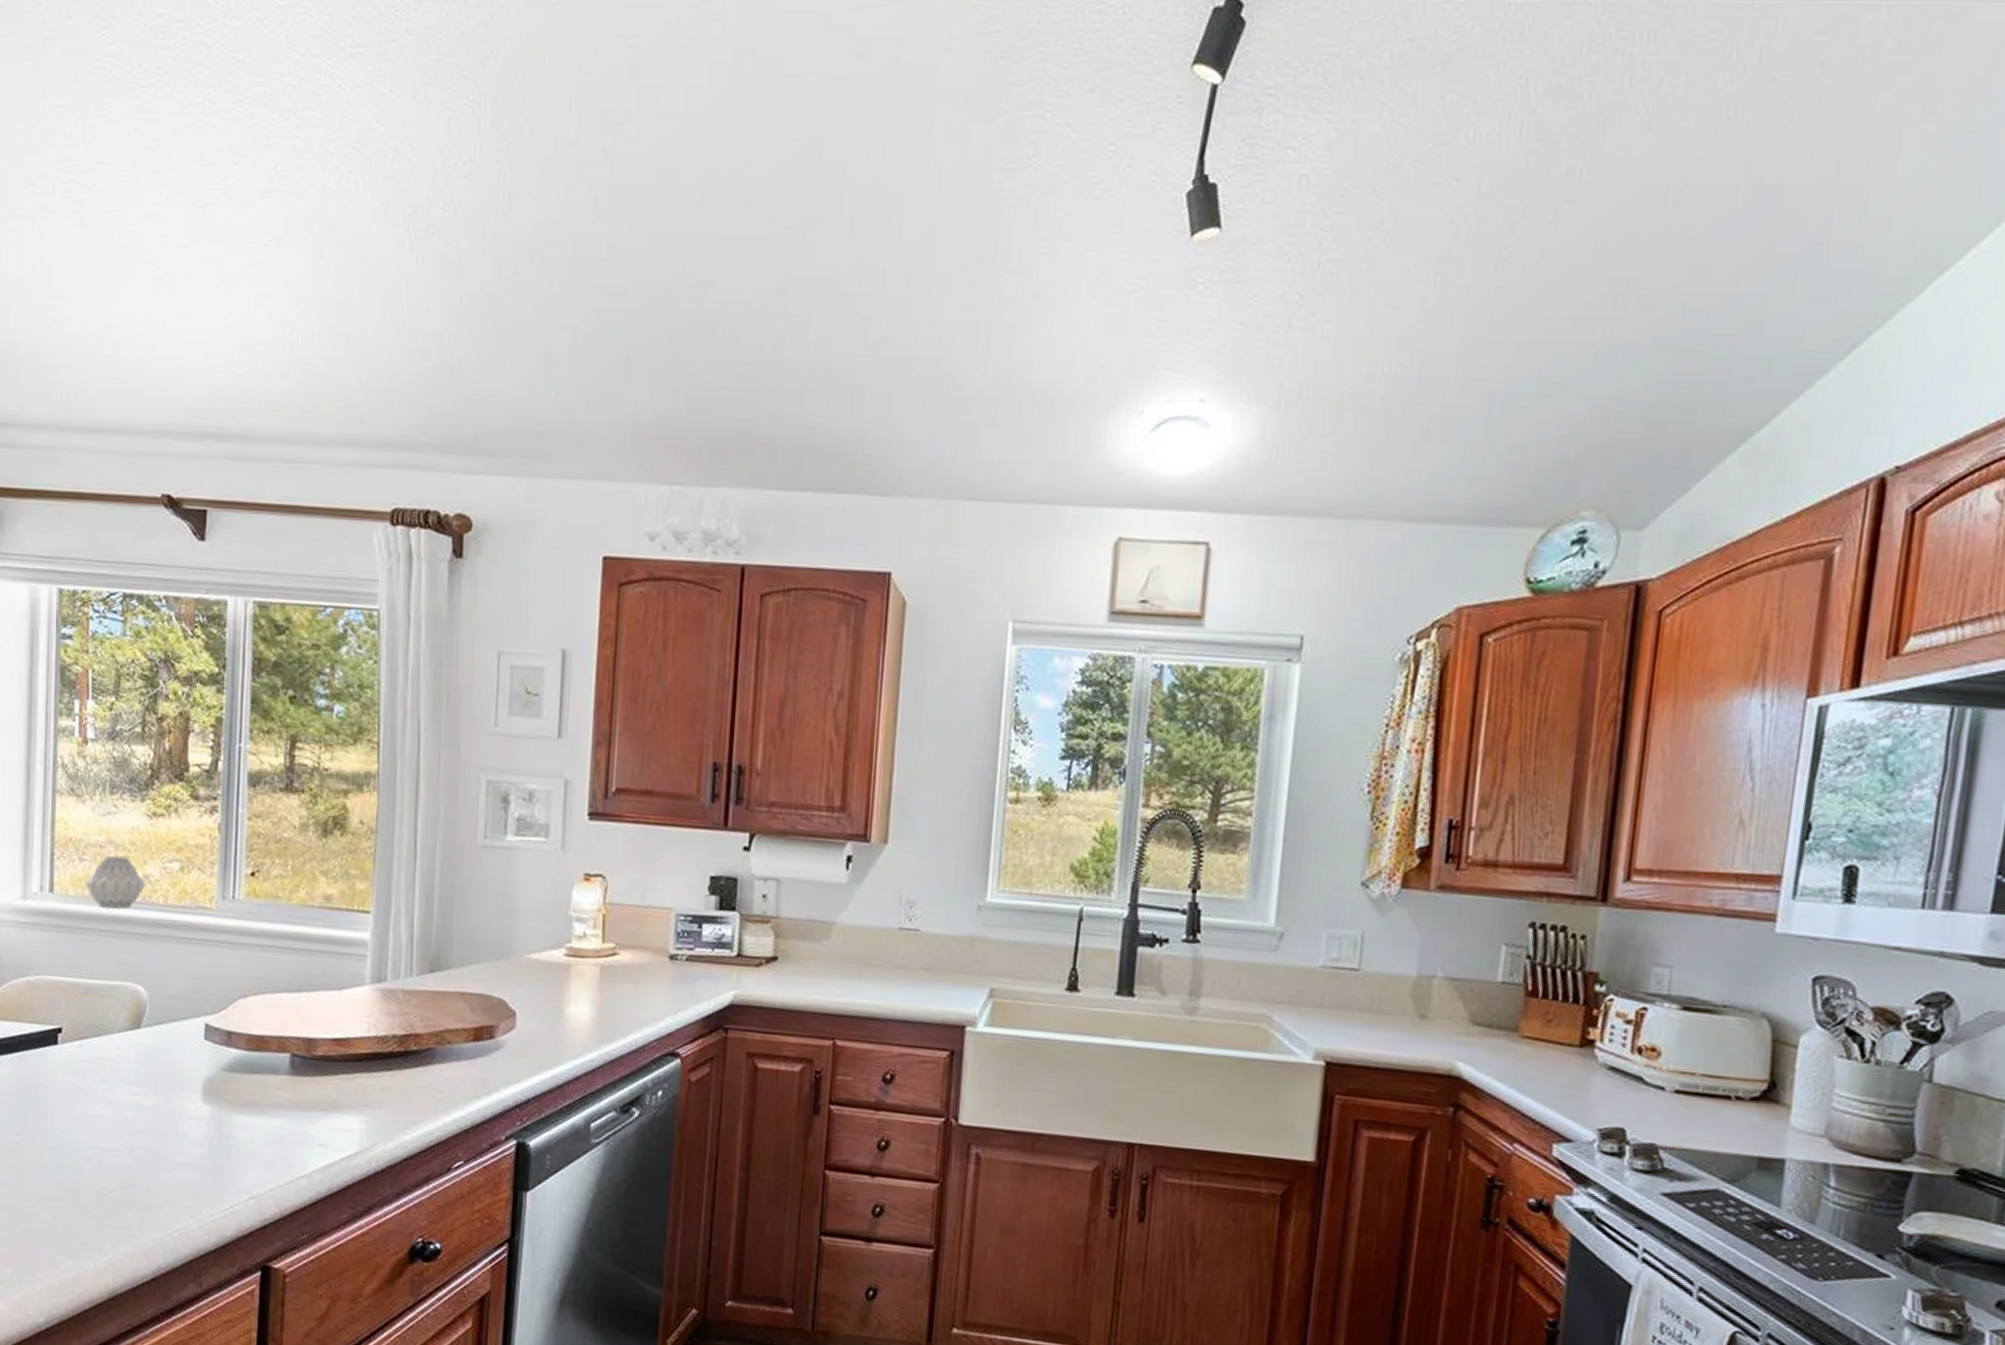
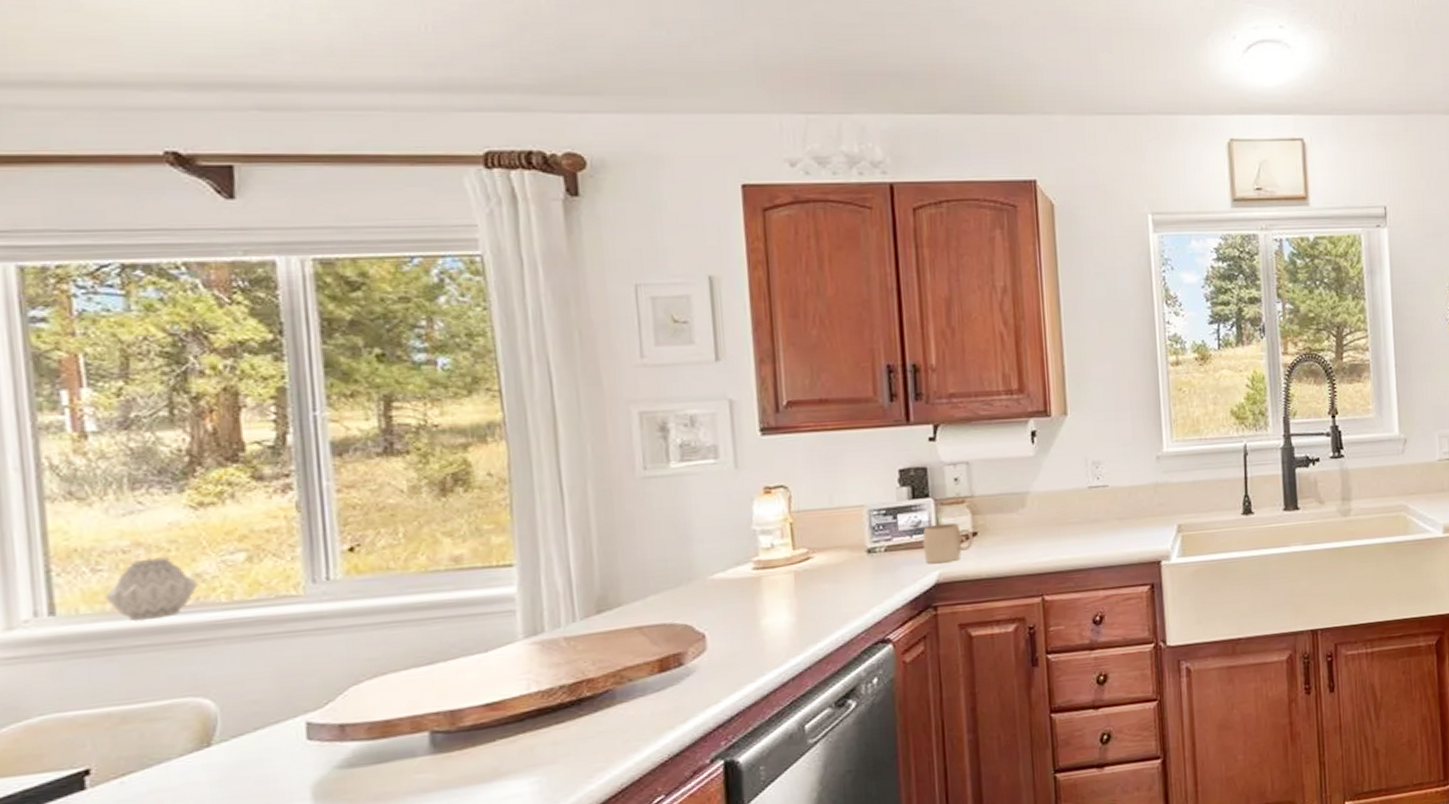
mug: none [722,940,773,984] -> present [922,522,973,564]

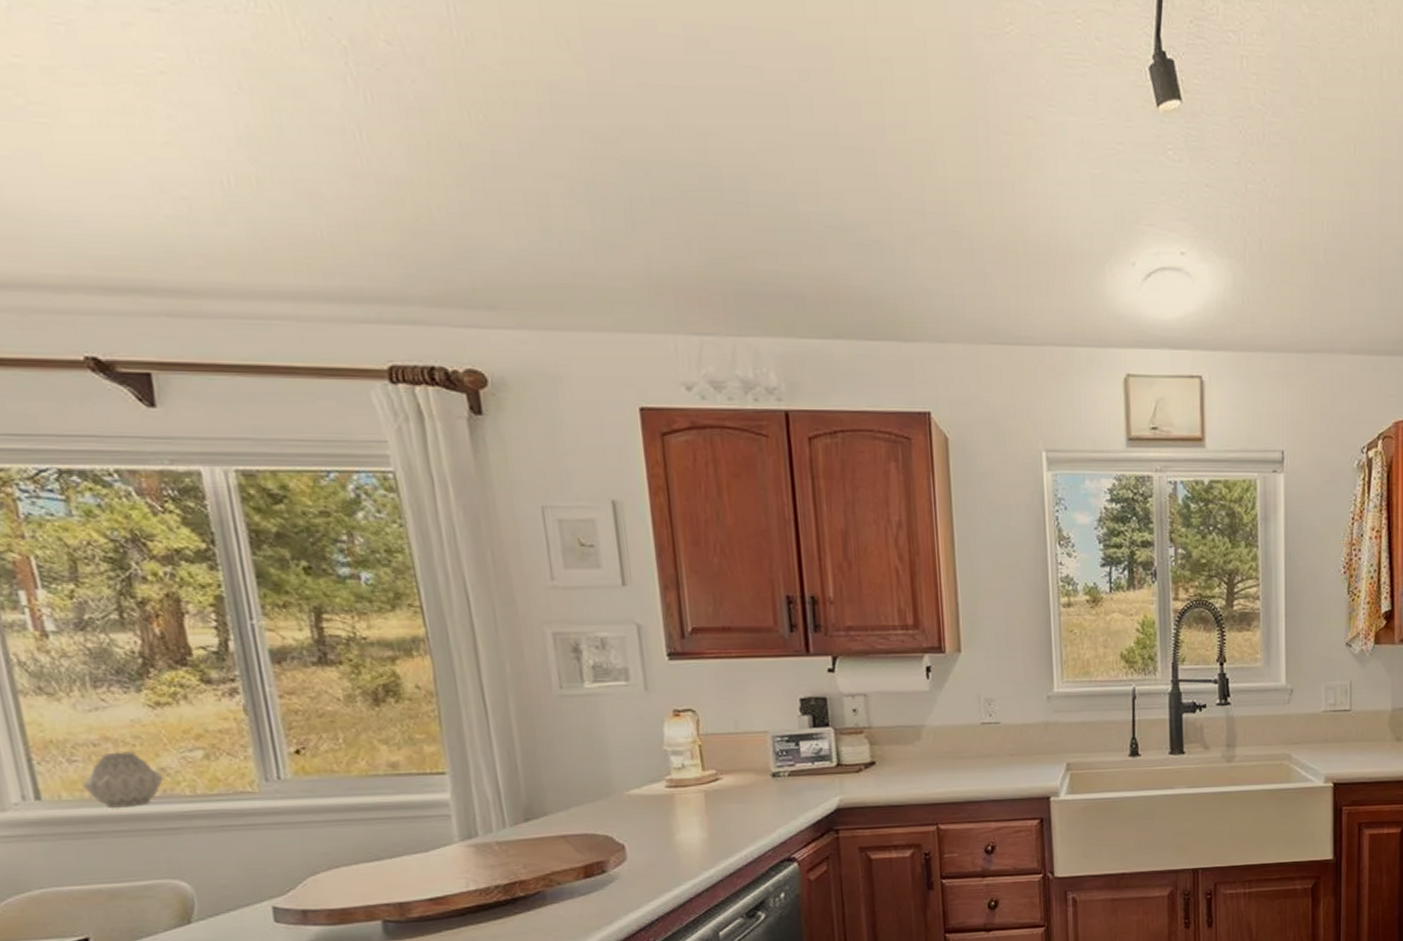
mug: present [922,522,973,564] -> none [823,751,872,790]

